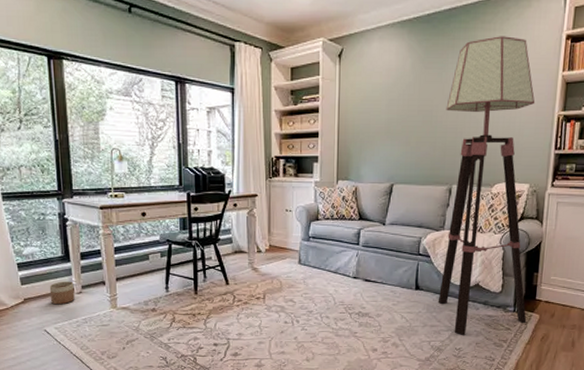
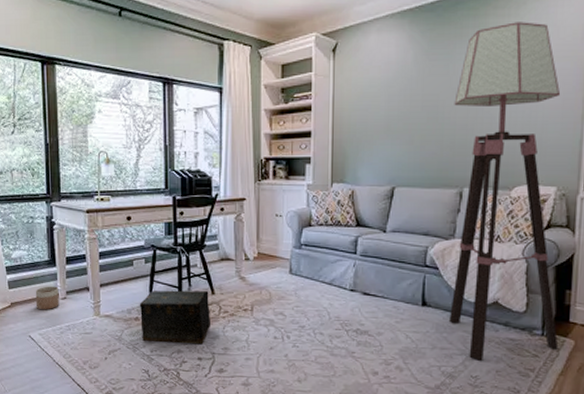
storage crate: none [156,281,226,332] -> present [139,290,212,345]

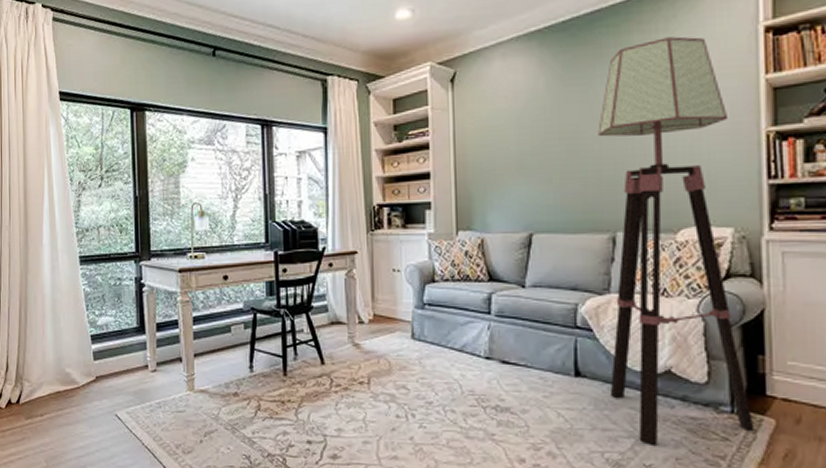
planter: present [35,286,59,310] -> none [122,356,149,385]
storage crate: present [139,290,212,345] -> none [238,359,322,425]

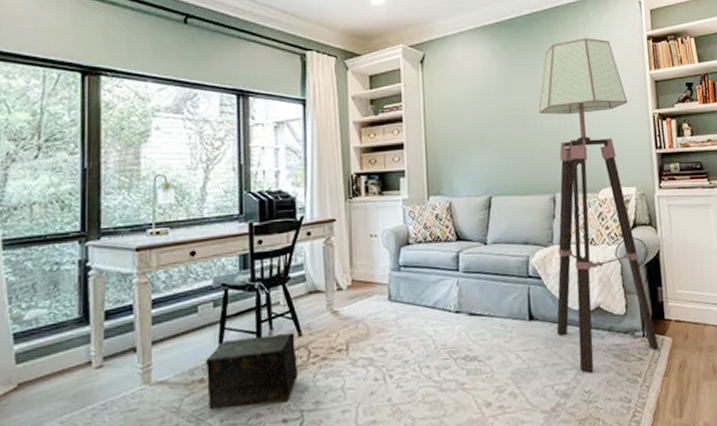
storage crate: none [238,359,322,425] -> present [205,332,299,409]

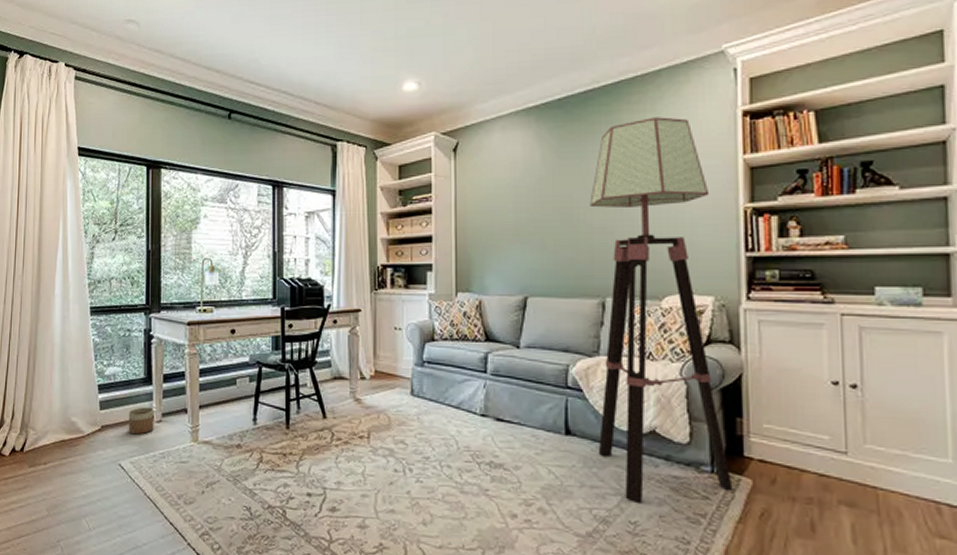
planter: none [56,351,92,388] -> present [128,407,154,435]
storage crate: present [205,332,299,409] -> none [242,413,323,478]

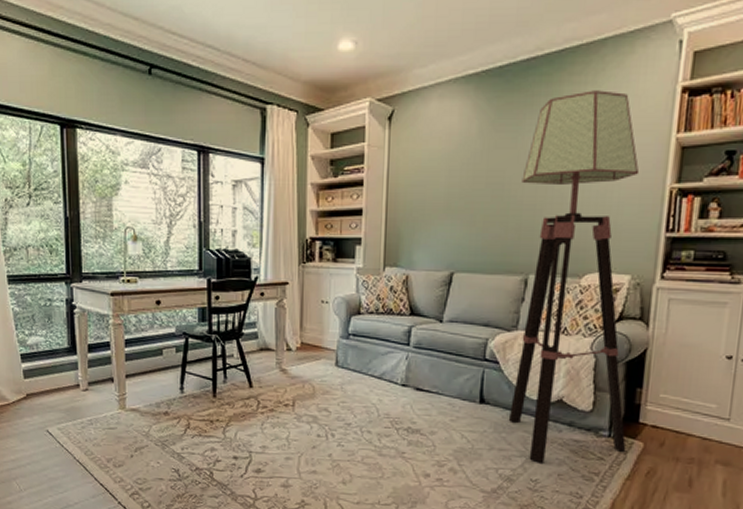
planter: present [128,407,154,435] -> none [53,376,80,403]

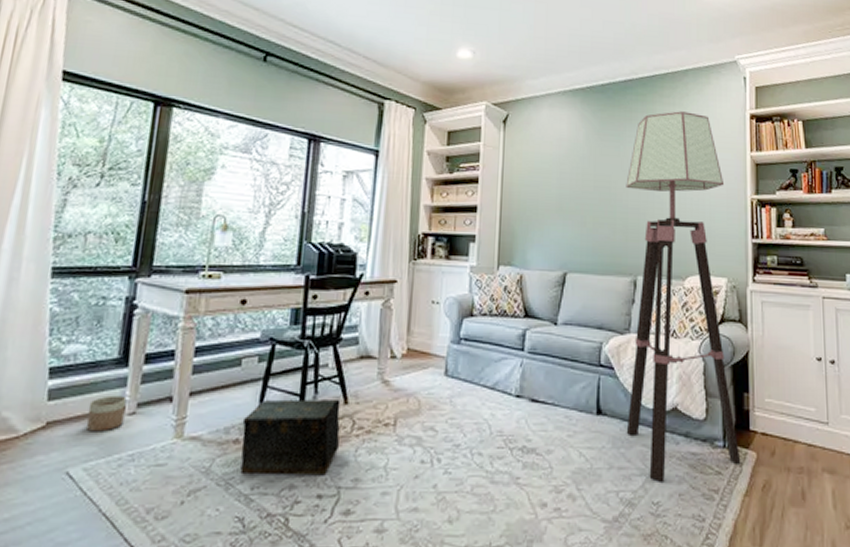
planter: none [53,376,80,403] -> present [85,395,127,432]
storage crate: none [169,382,249,442] -> present [240,398,341,476]

